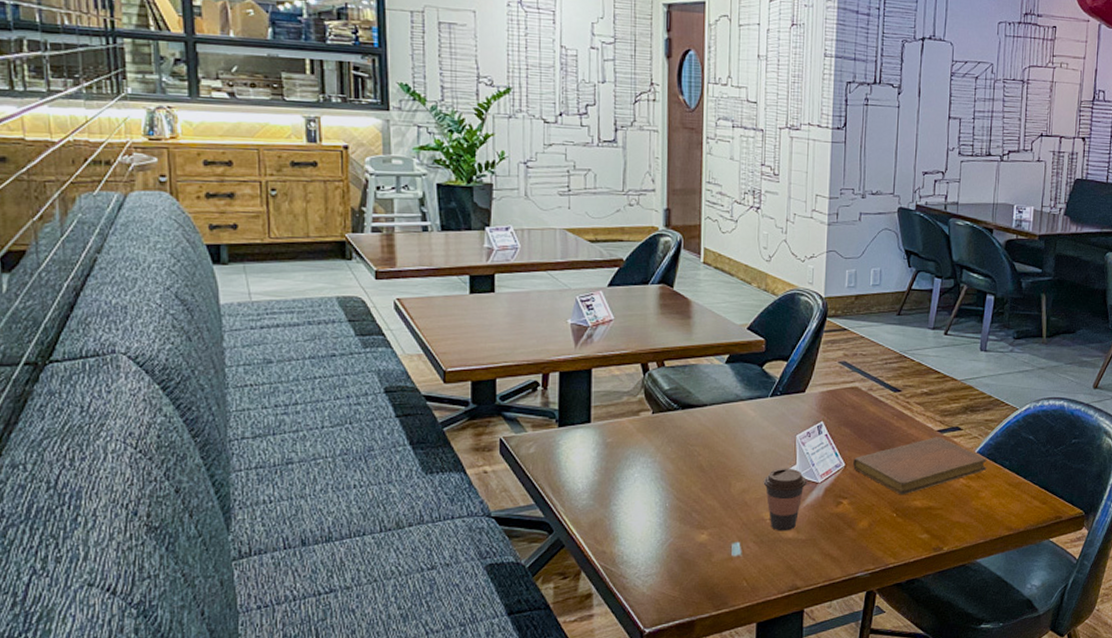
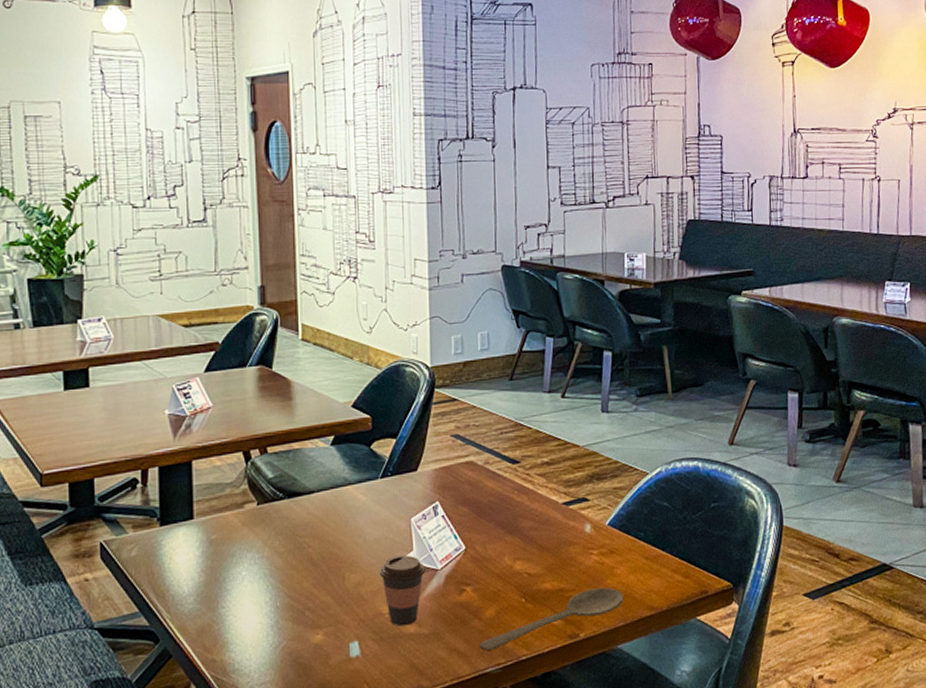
wooden spoon: none [852,508,986,557] -> present [480,587,624,650]
notebook: present [853,437,987,495] -> none [474,510,620,578]

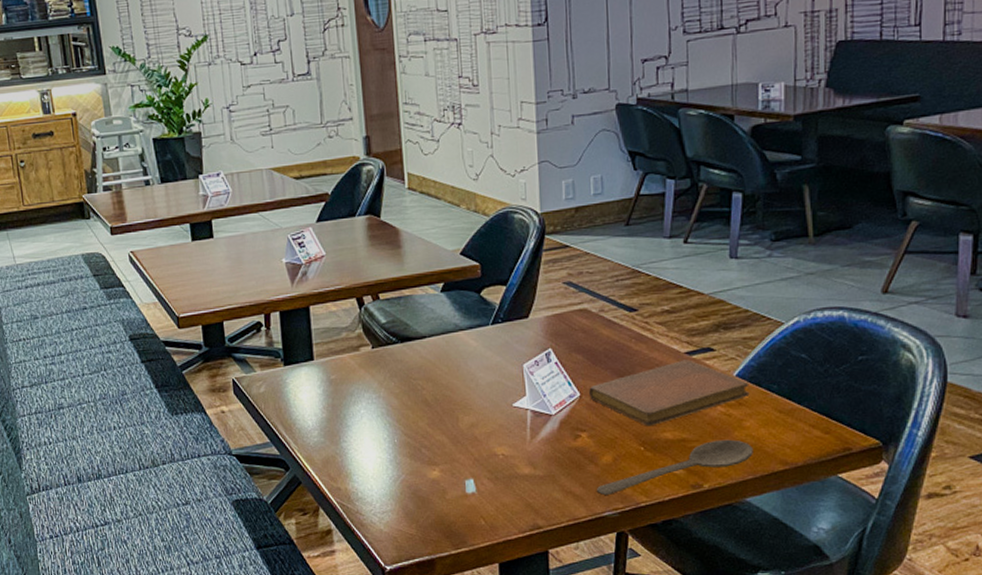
coffee cup: present [379,555,425,626] -> none [492,399,539,467]
notebook: none [474,510,620,578] -> present [589,359,750,427]

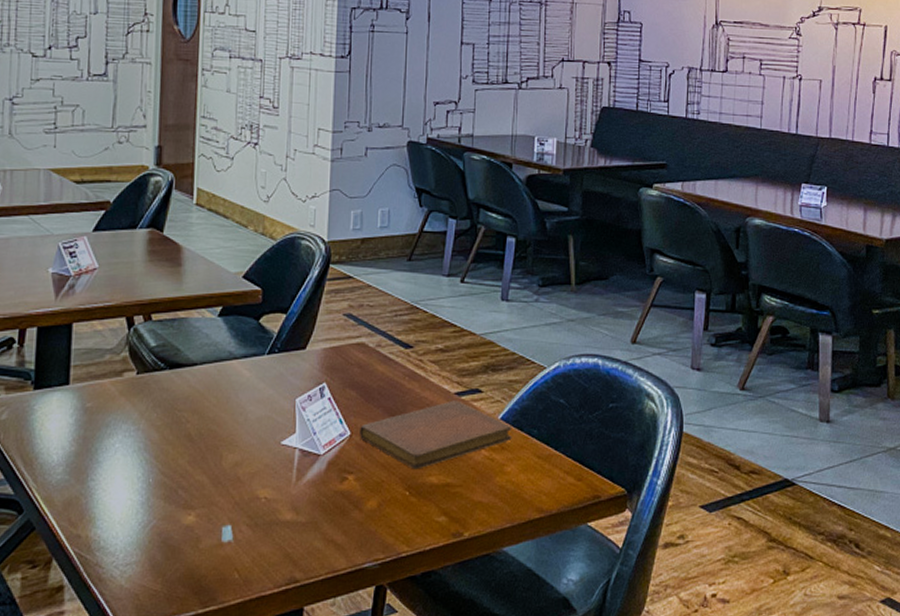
wooden spoon: present [597,439,753,495] -> none [359,485,512,544]

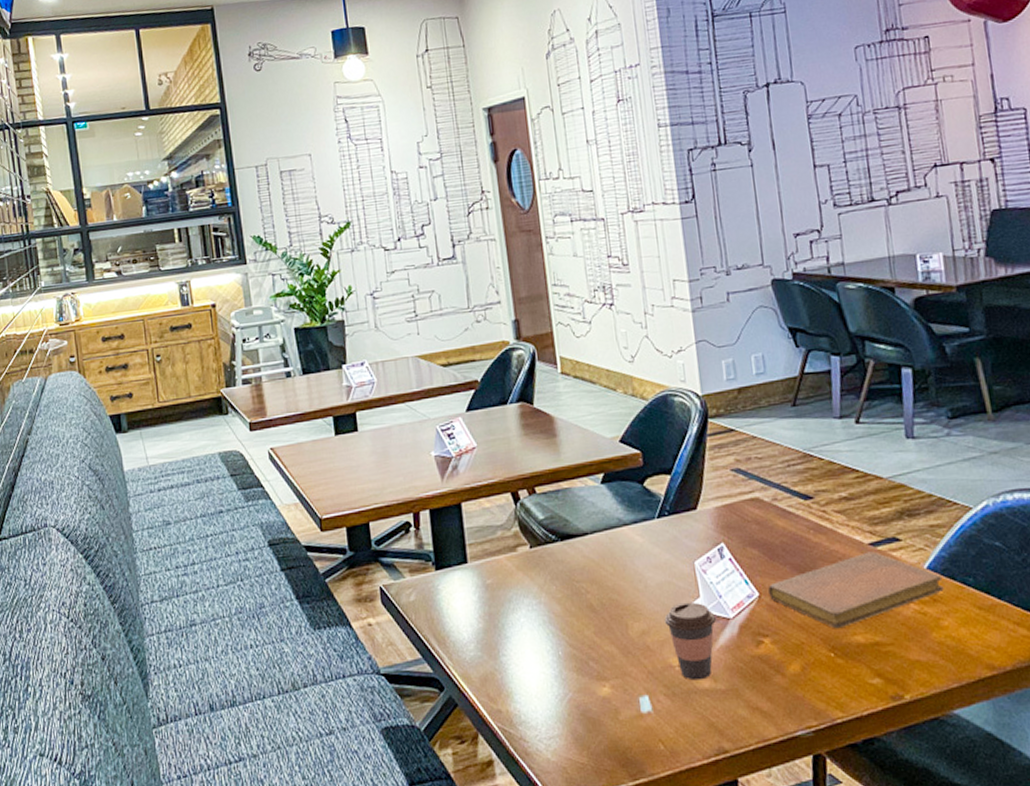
coffee cup: none [258,437,307,513] -> present [664,602,716,681]

